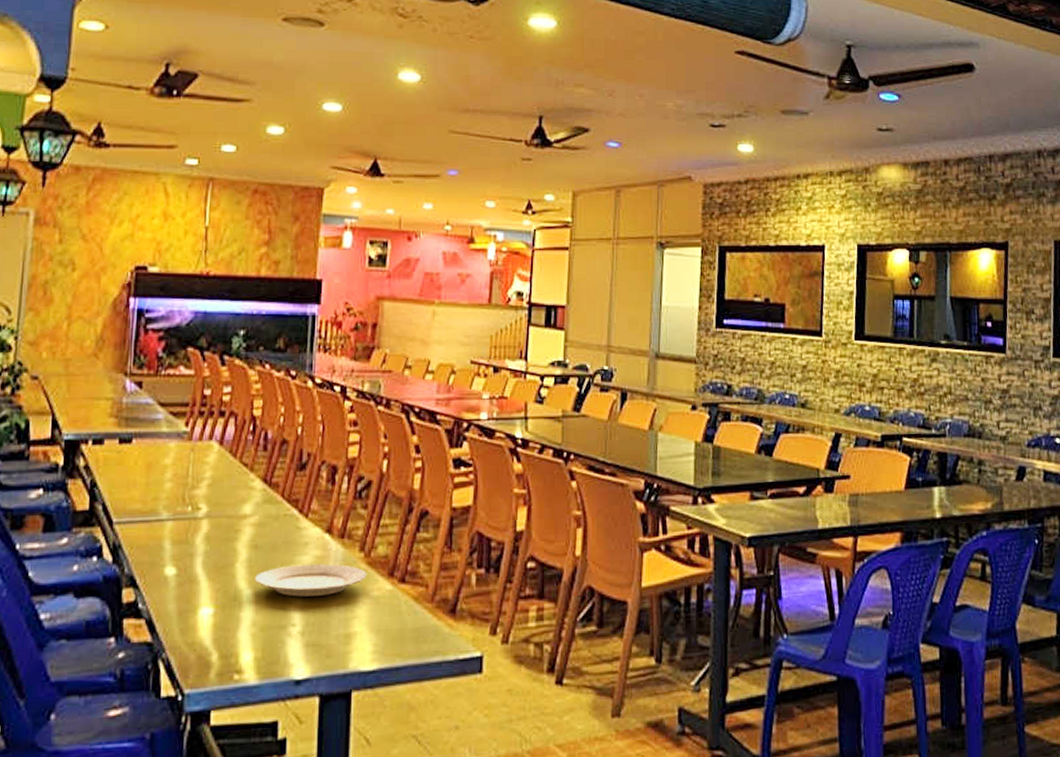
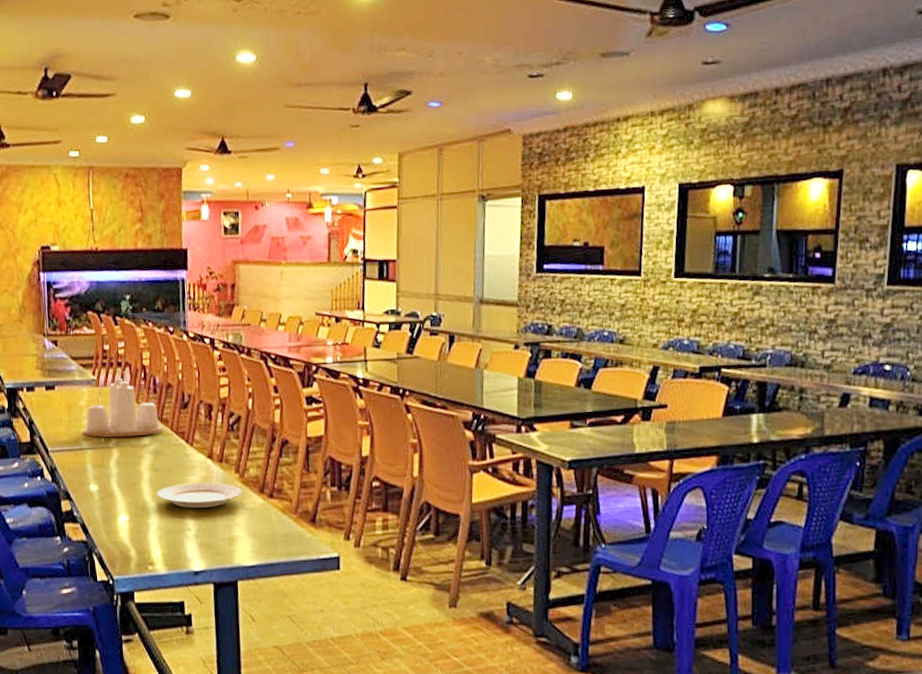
condiment set: none [163,418,271,506] -> present [82,368,163,438]

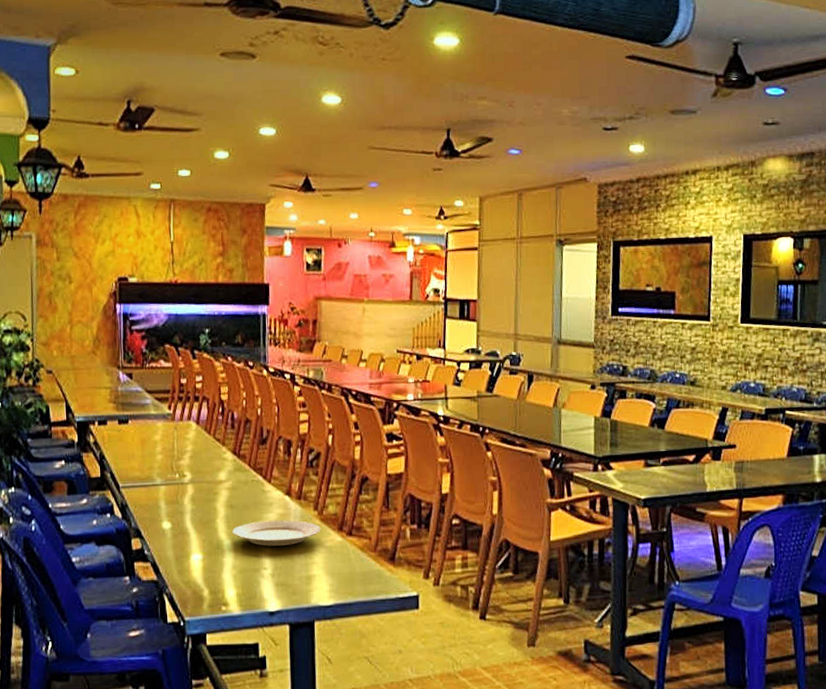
condiment set: present [82,368,163,438] -> none [156,402,240,474]

